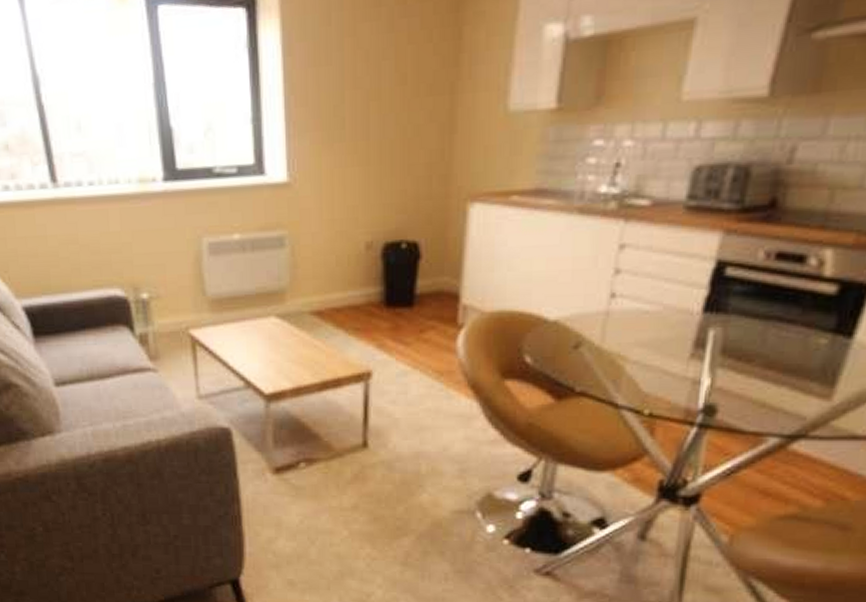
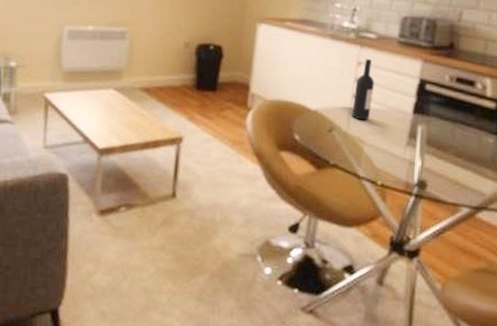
wine bottle: none [609,239,645,329] -> present [352,59,374,120]

